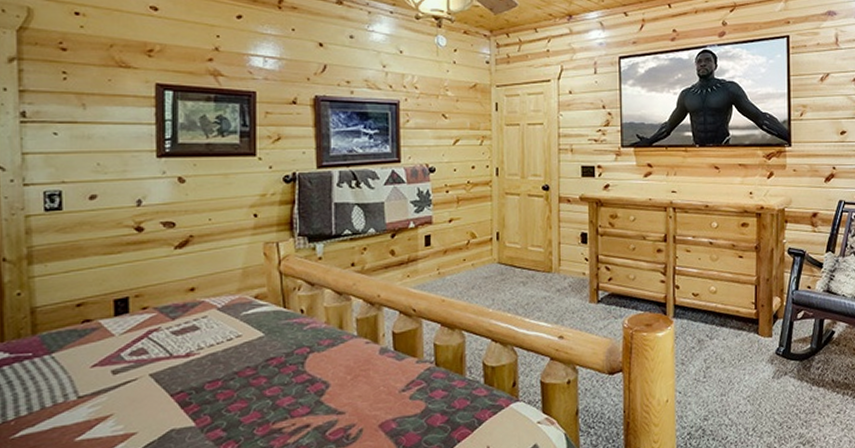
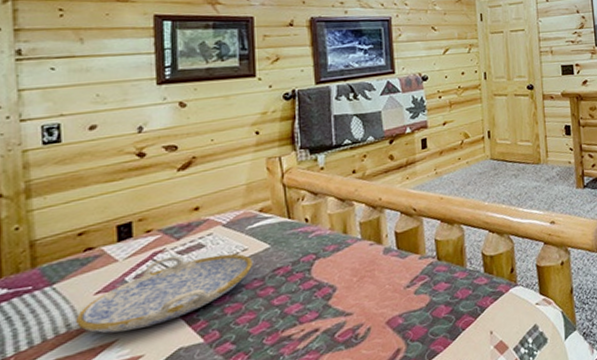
serving tray: none [73,335,247,408] -> present [76,254,254,334]

